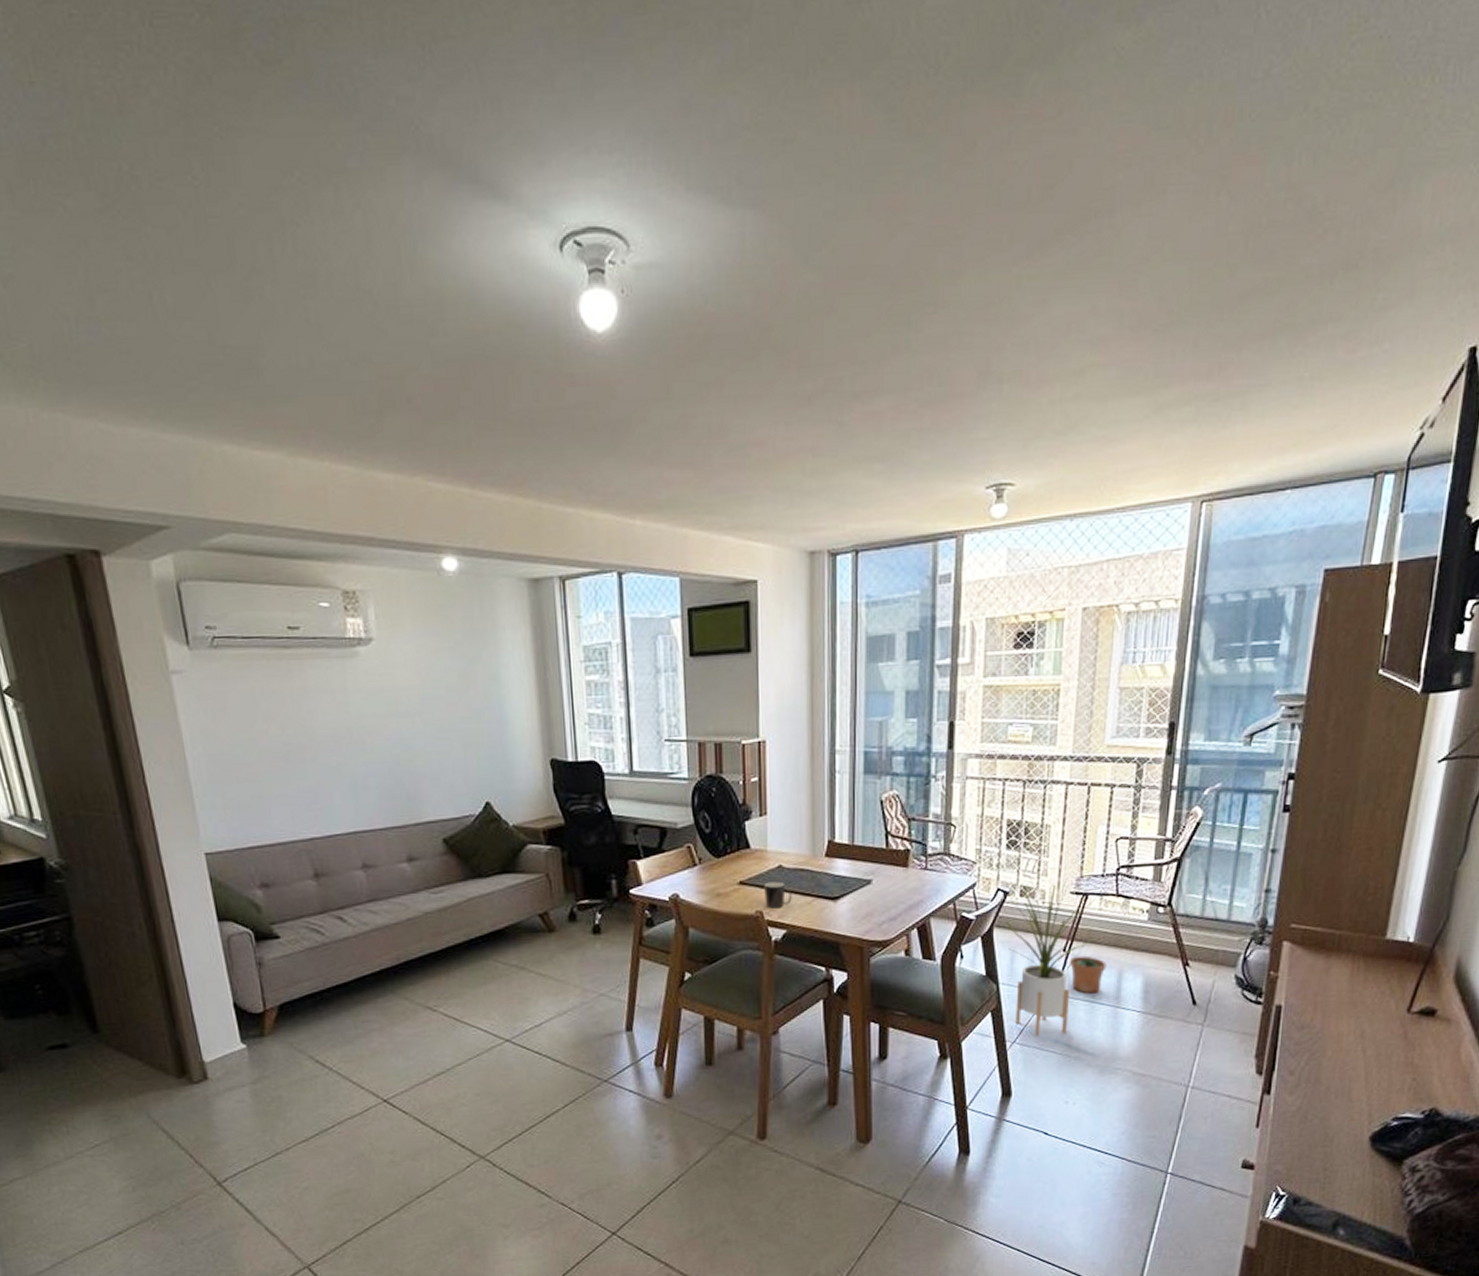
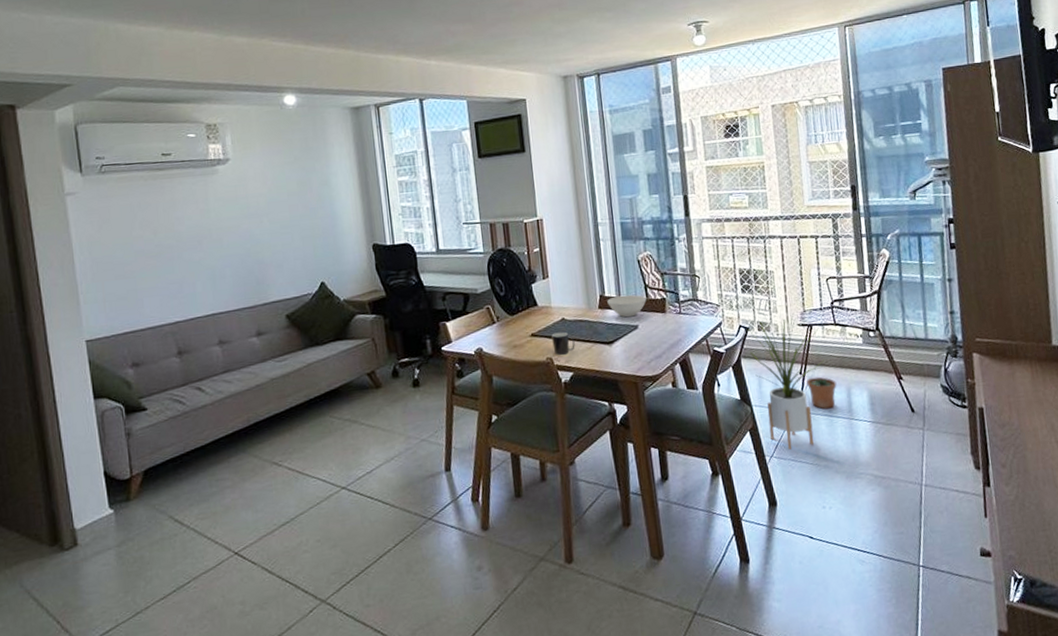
bowl: none [837,842,886,870] -> present [607,295,647,318]

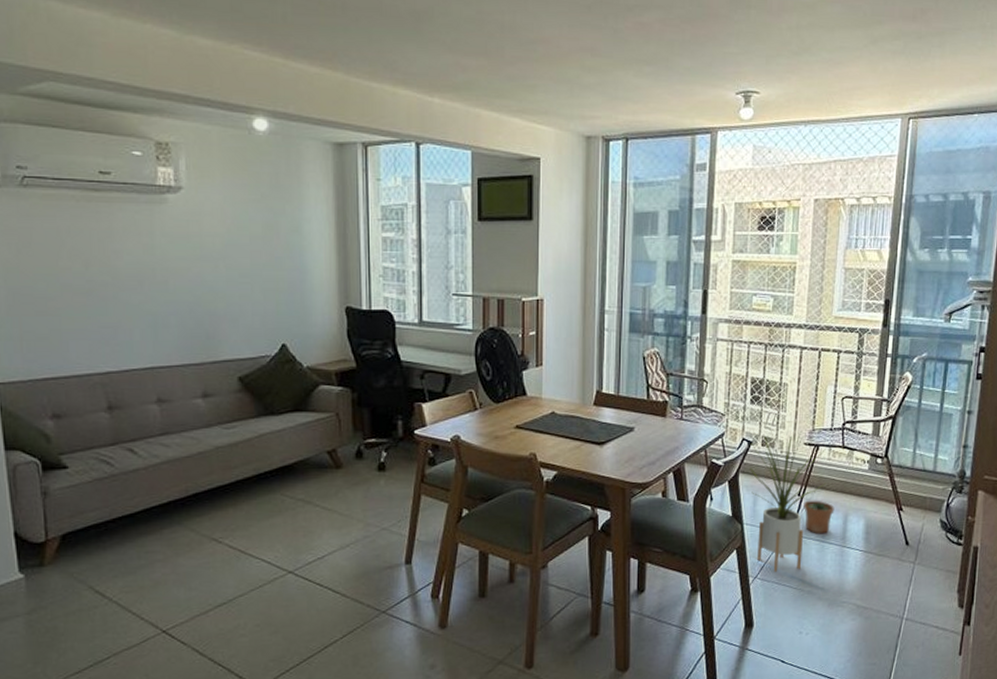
mug: present [551,331,575,358] -> none [538,426,563,454]
bowl: present [607,295,647,318] -> none [604,393,647,418]

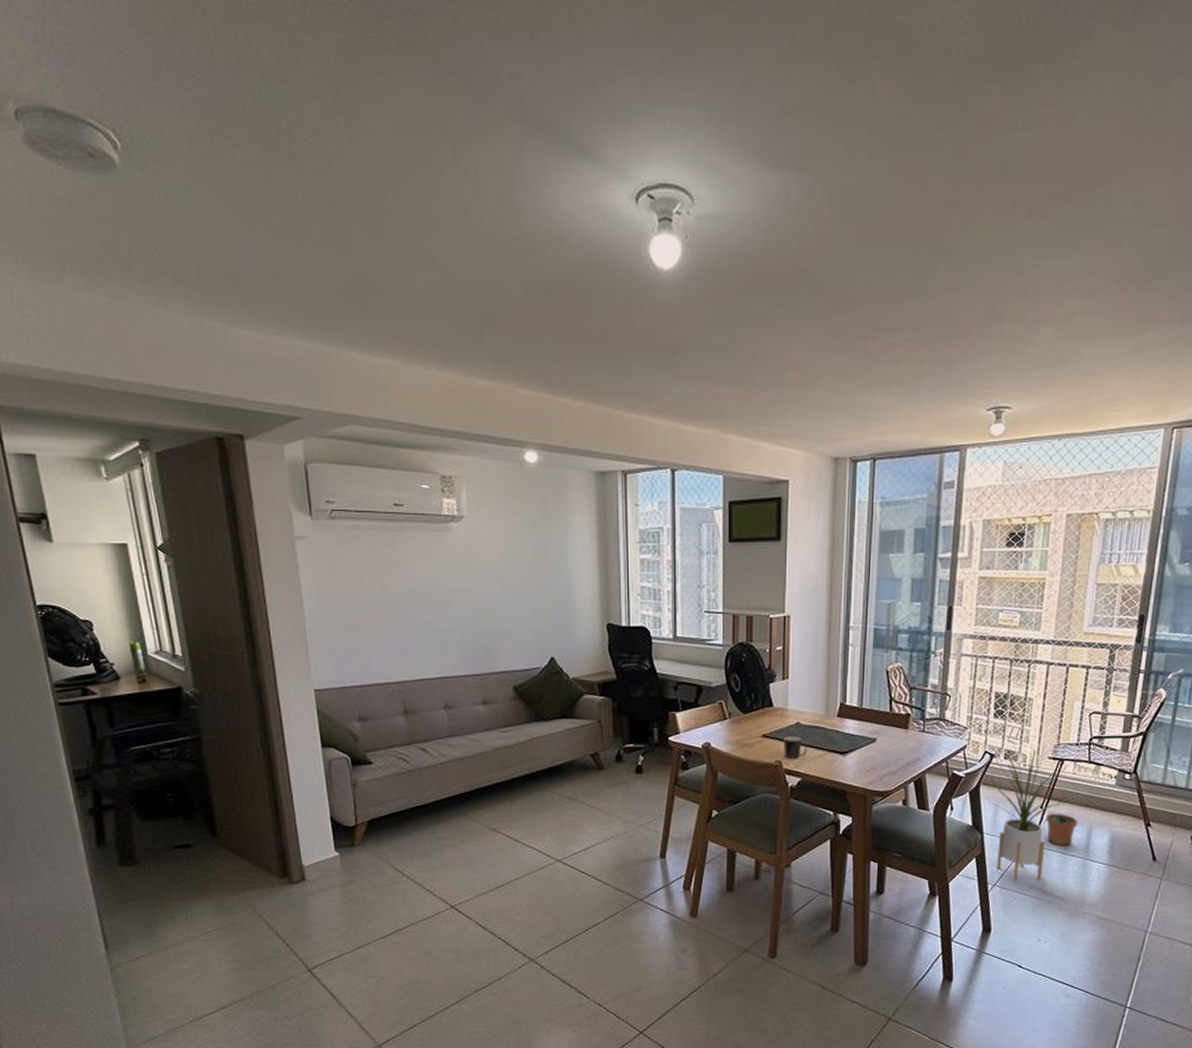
mug: none [538,426,563,454] -> present [783,736,807,762]

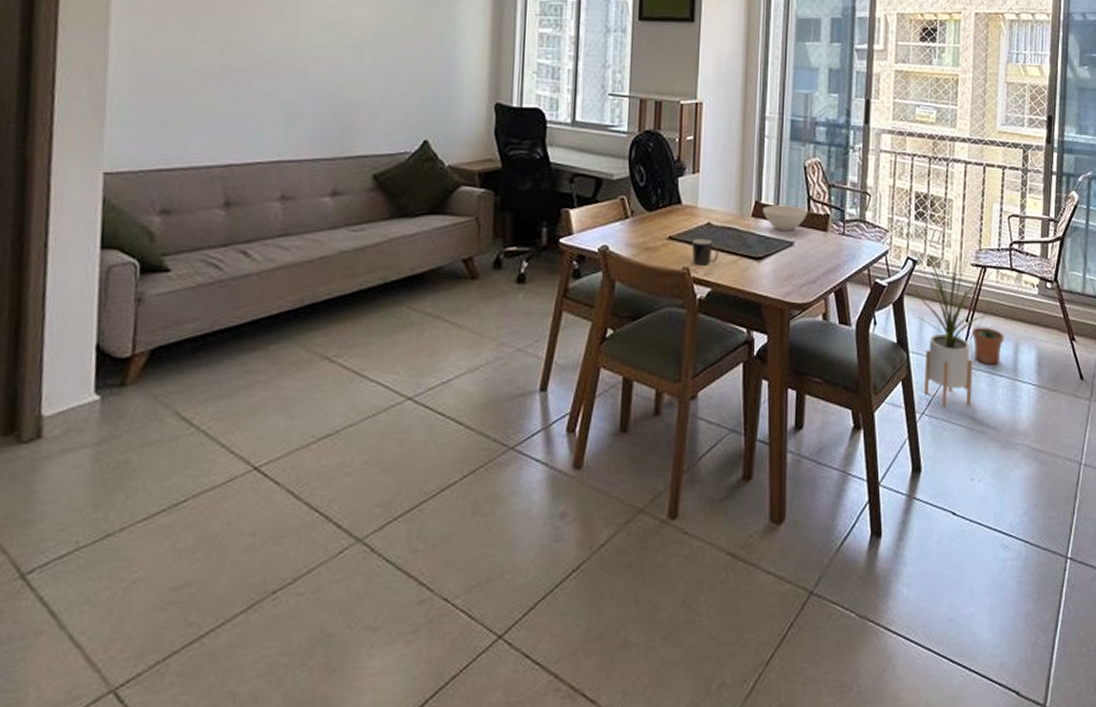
bowl: none [847,706,890,729] -> present [763,205,808,231]

